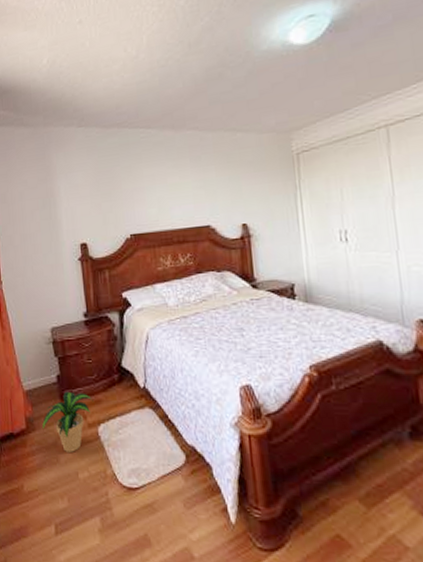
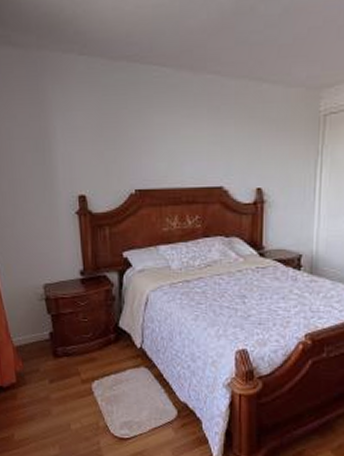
potted plant: present [42,391,93,452] -> none [34,348,88,406]

